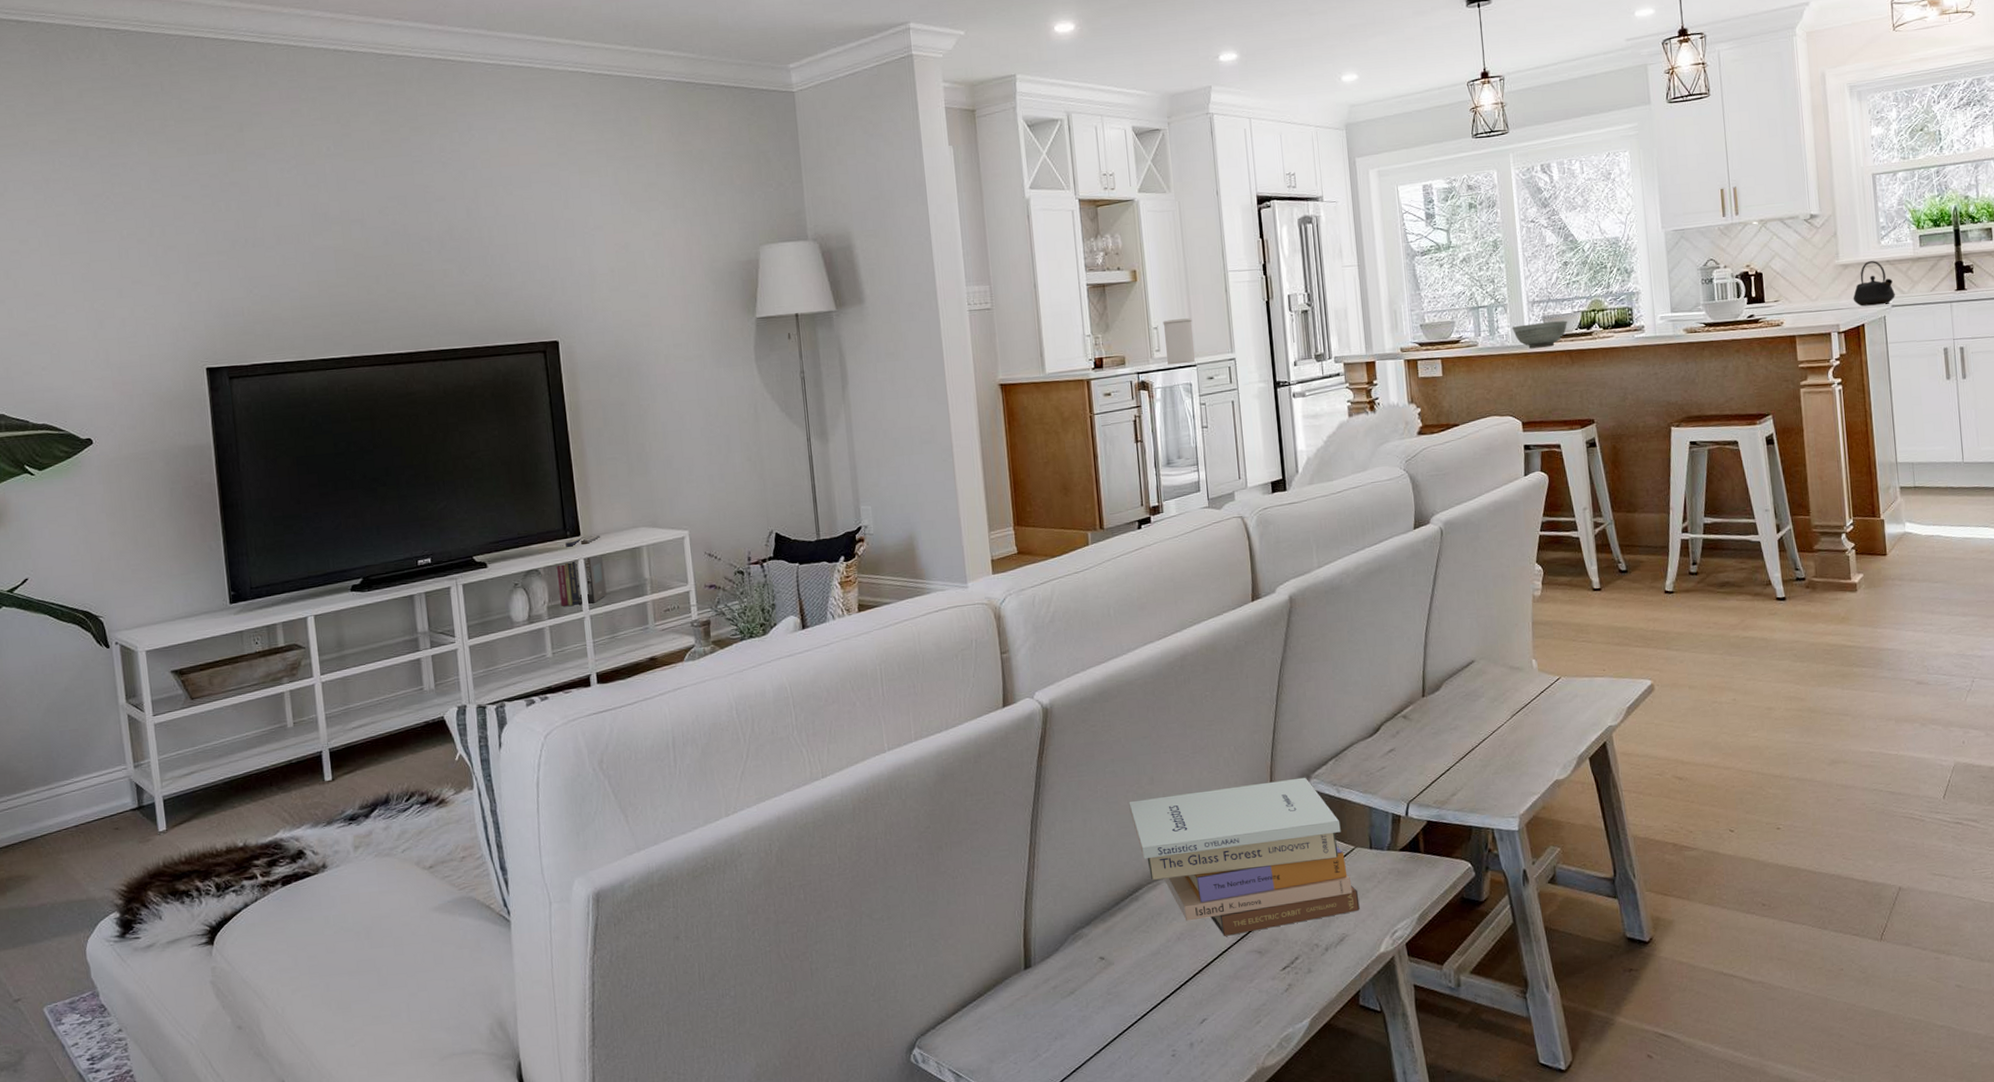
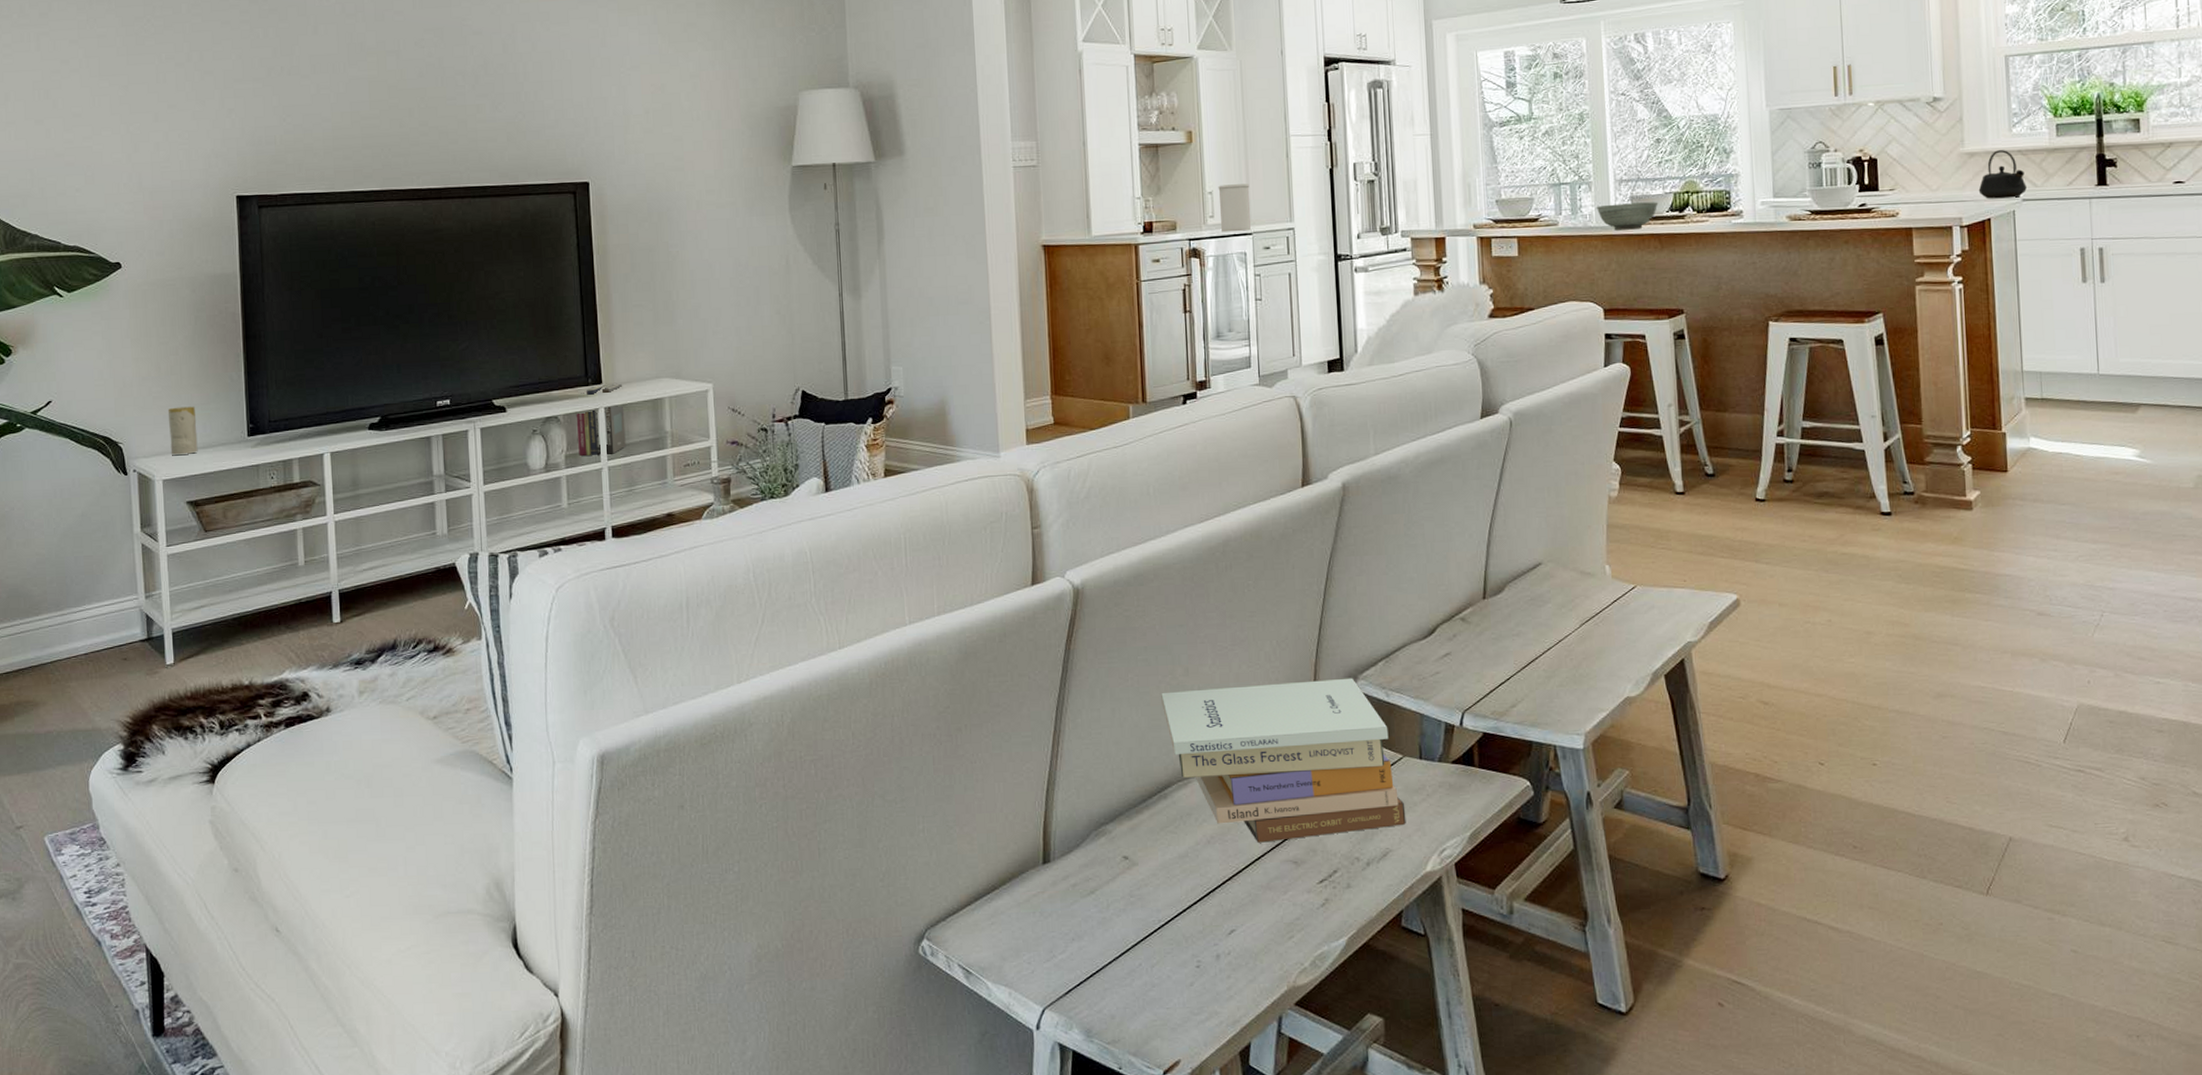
candle: none [147,577,180,626] -> present [167,406,198,455]

